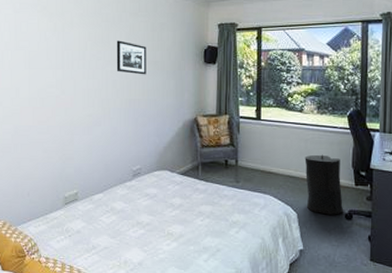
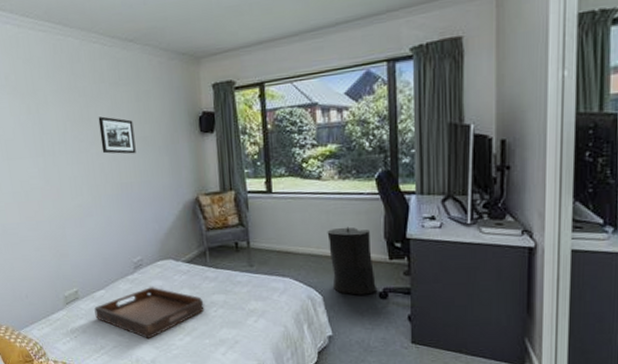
serving tray: none [91,194,192,243] -> present [94,287,205,339]

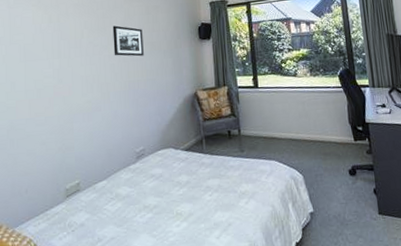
serving tray: present [94,287,205,339] -> none [95,175,201,228]
trash can: present [327,227,378,295] -> none [304,114,348,173]

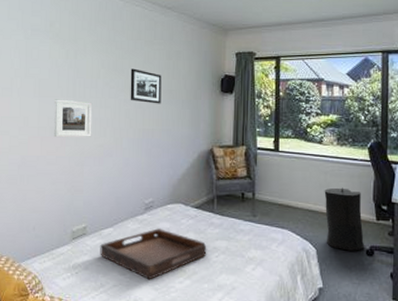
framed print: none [40,61,79,99] -> present [54,99,93,138]
serving tray: none [95,175,201,228] -> present [100,228,207,280]
trash can: none [304,114,348,173] -> present [324,187,365,251]

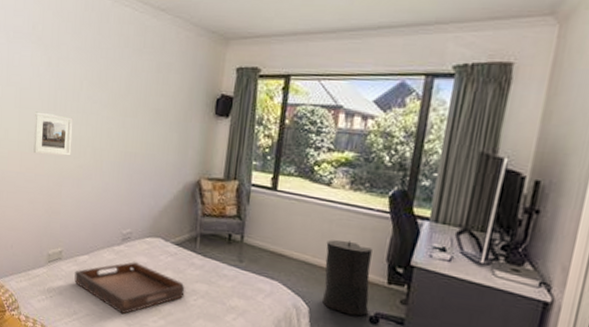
picture frame: present [130,68,162,104] -> none [113,81,149,125]

